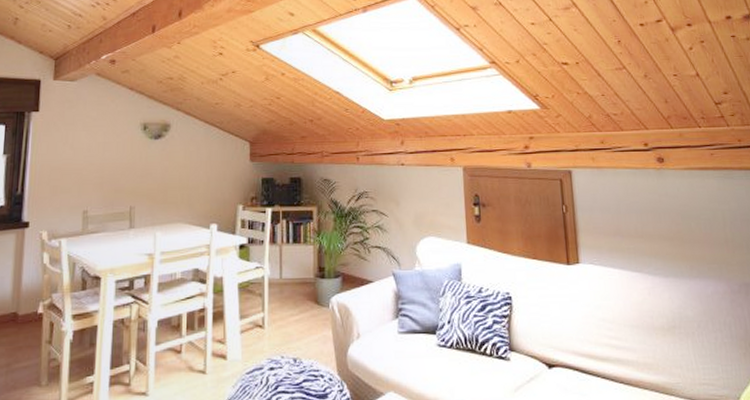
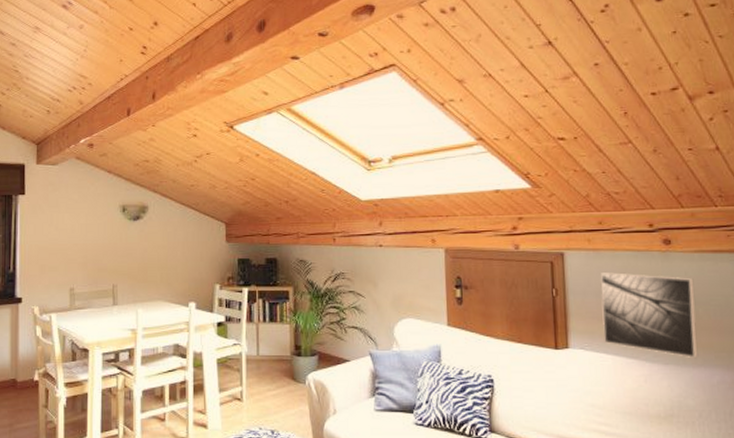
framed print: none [605,189,693,271] -> present [601,272,698,359]

